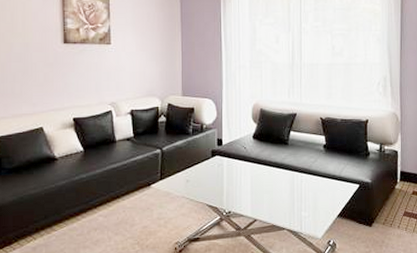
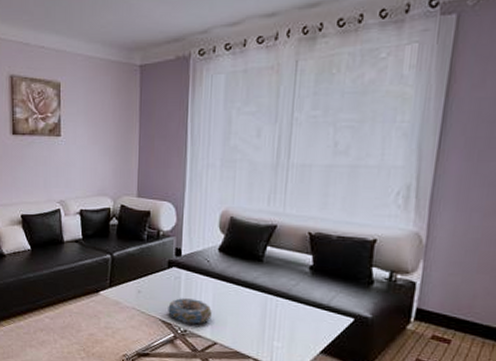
decorative bowl: none [214,182,251,206] -> present [168,298,212,325]

